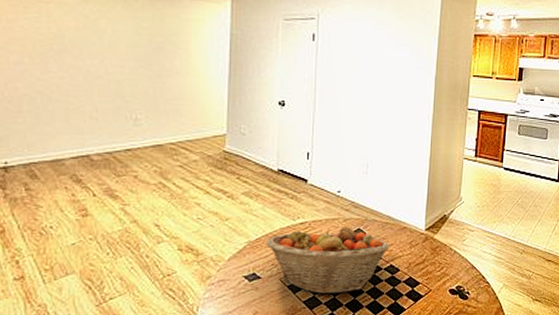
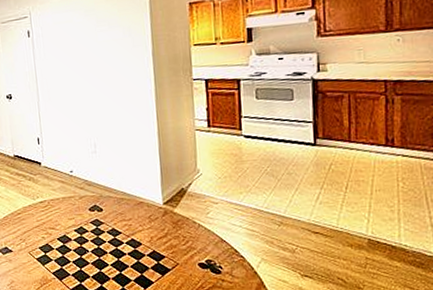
fruit basket: present [266,226,390,295] -> none [12,203,129,267]

